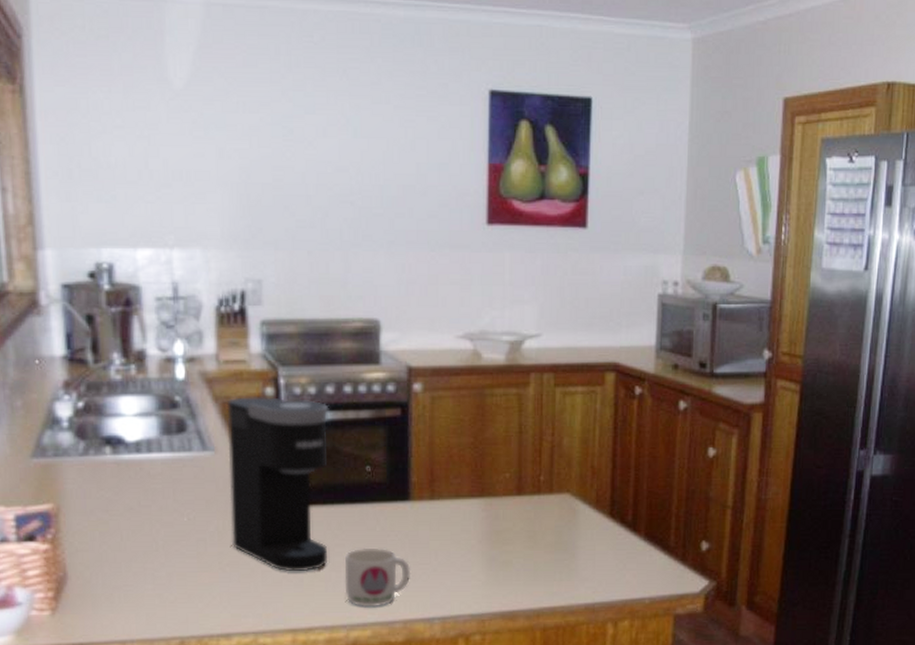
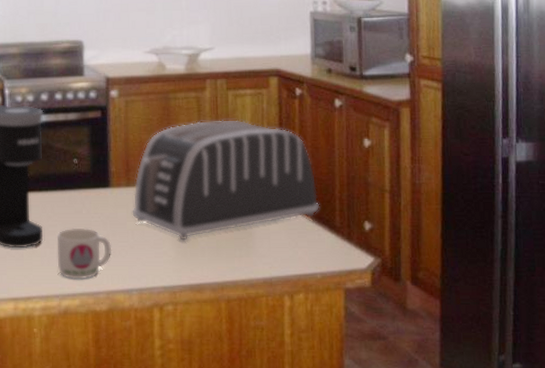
toaster: none [435,422,654,564] -> present [131,120,320,242]

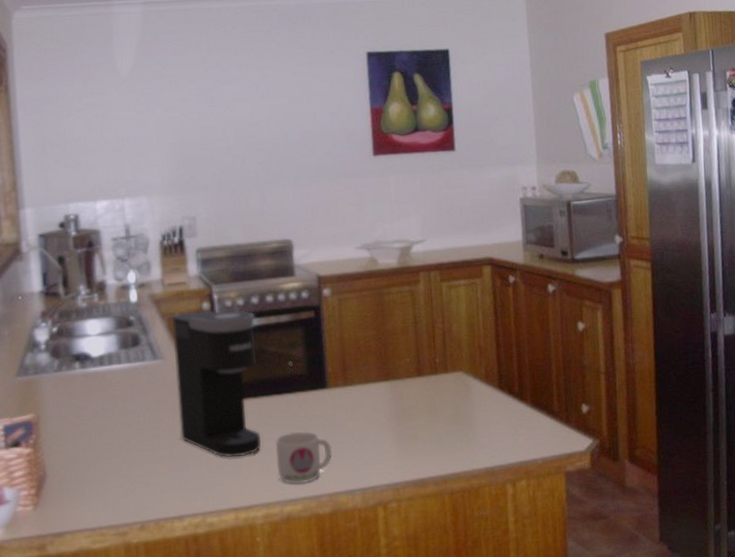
toaster: present [131,120,320,242] -> none [350,311,538,438]

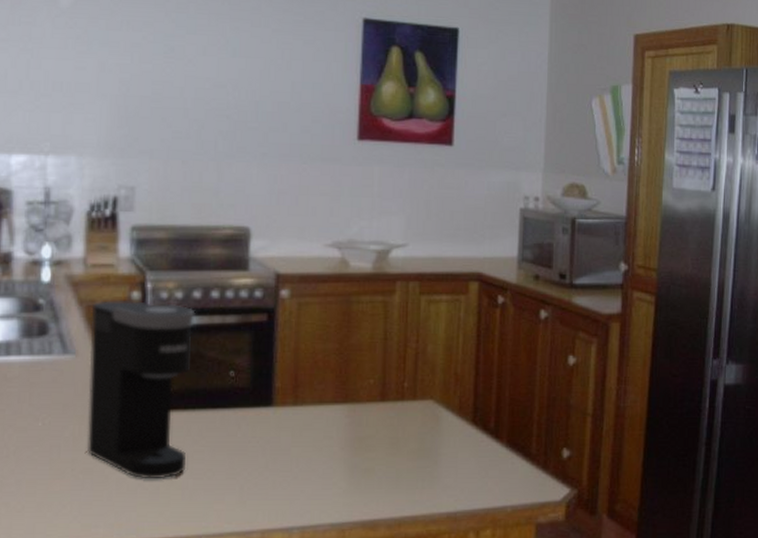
mug: present [276,431,333,484] -> none [202,454,271,517]

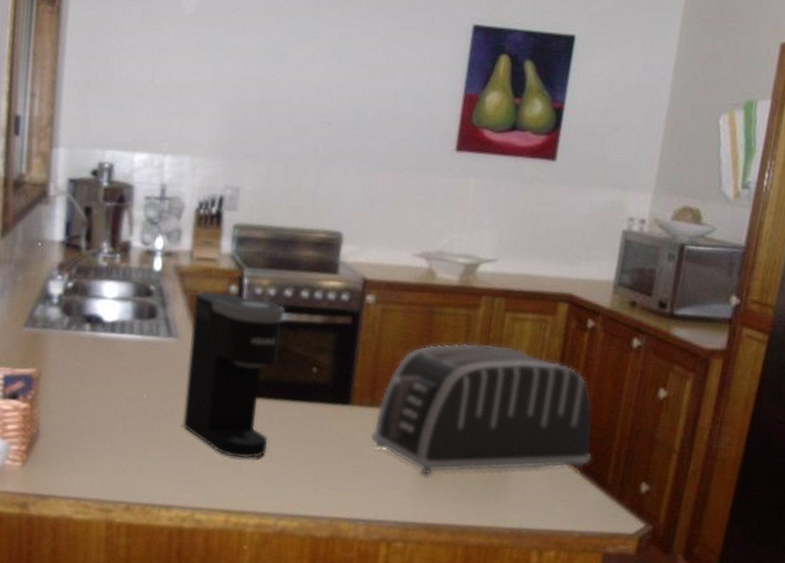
toaster: none [297,329,516,471] -> present [370,343,593,476]

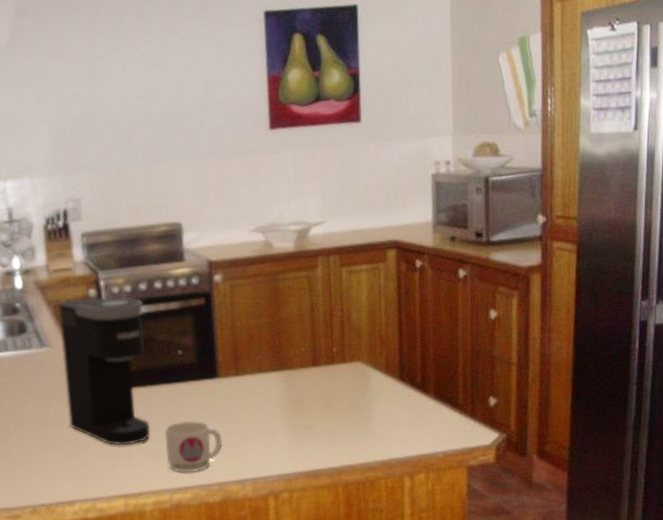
mug: none [278,443,343,502] -> present [165,420,223,473]
toaster: present [370,343,593,476] -> none [241,298,442,429]

